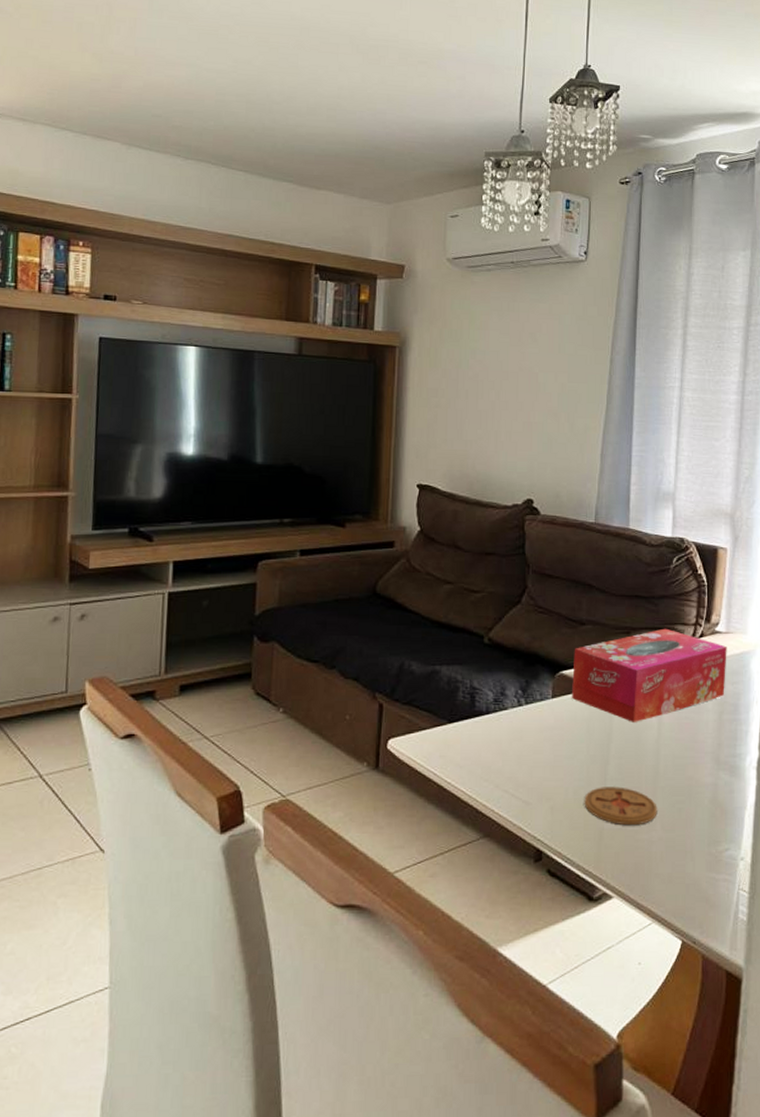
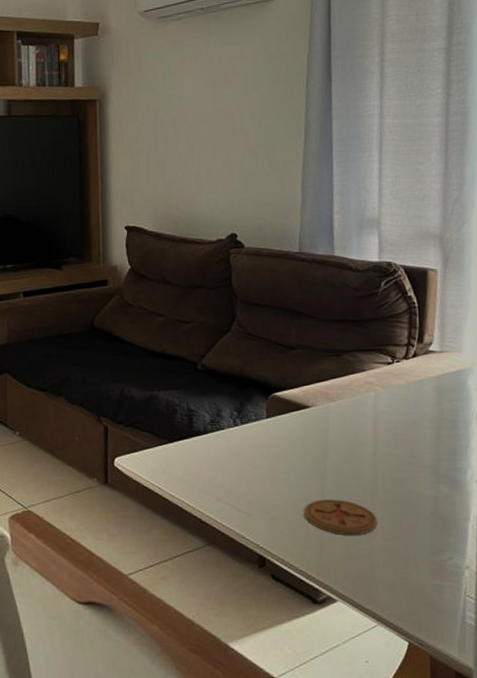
tissue box: present [572,628,727,722] -> none [285,349,443,439]

